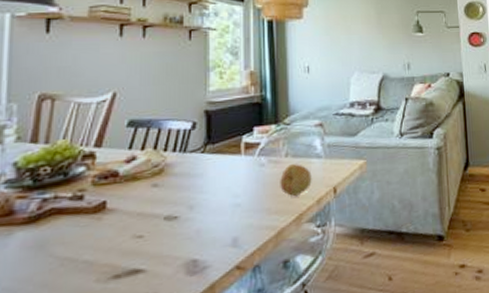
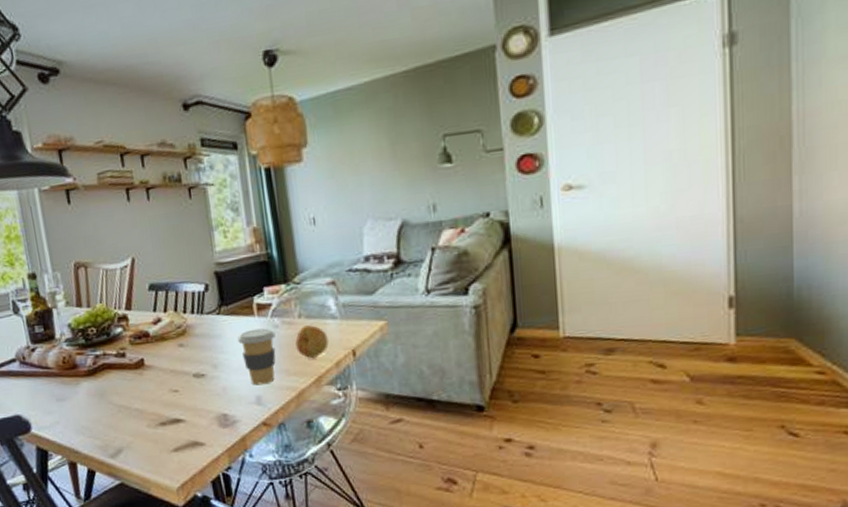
coffee cup: none [221,166,260,226] -> present [238,328,276,385]

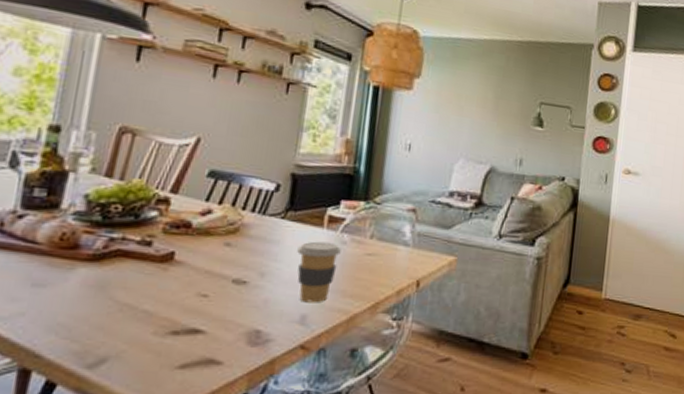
fruit: present [295,325,329,358] -> none [359,247,396,282]

